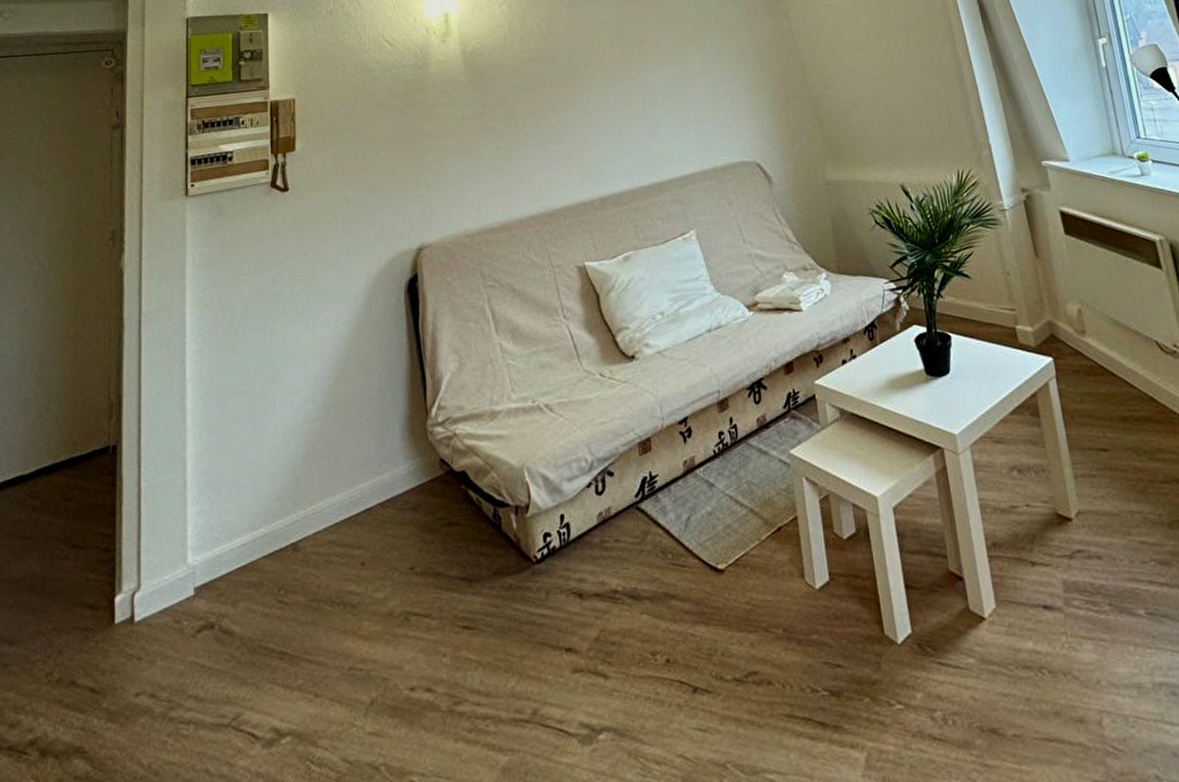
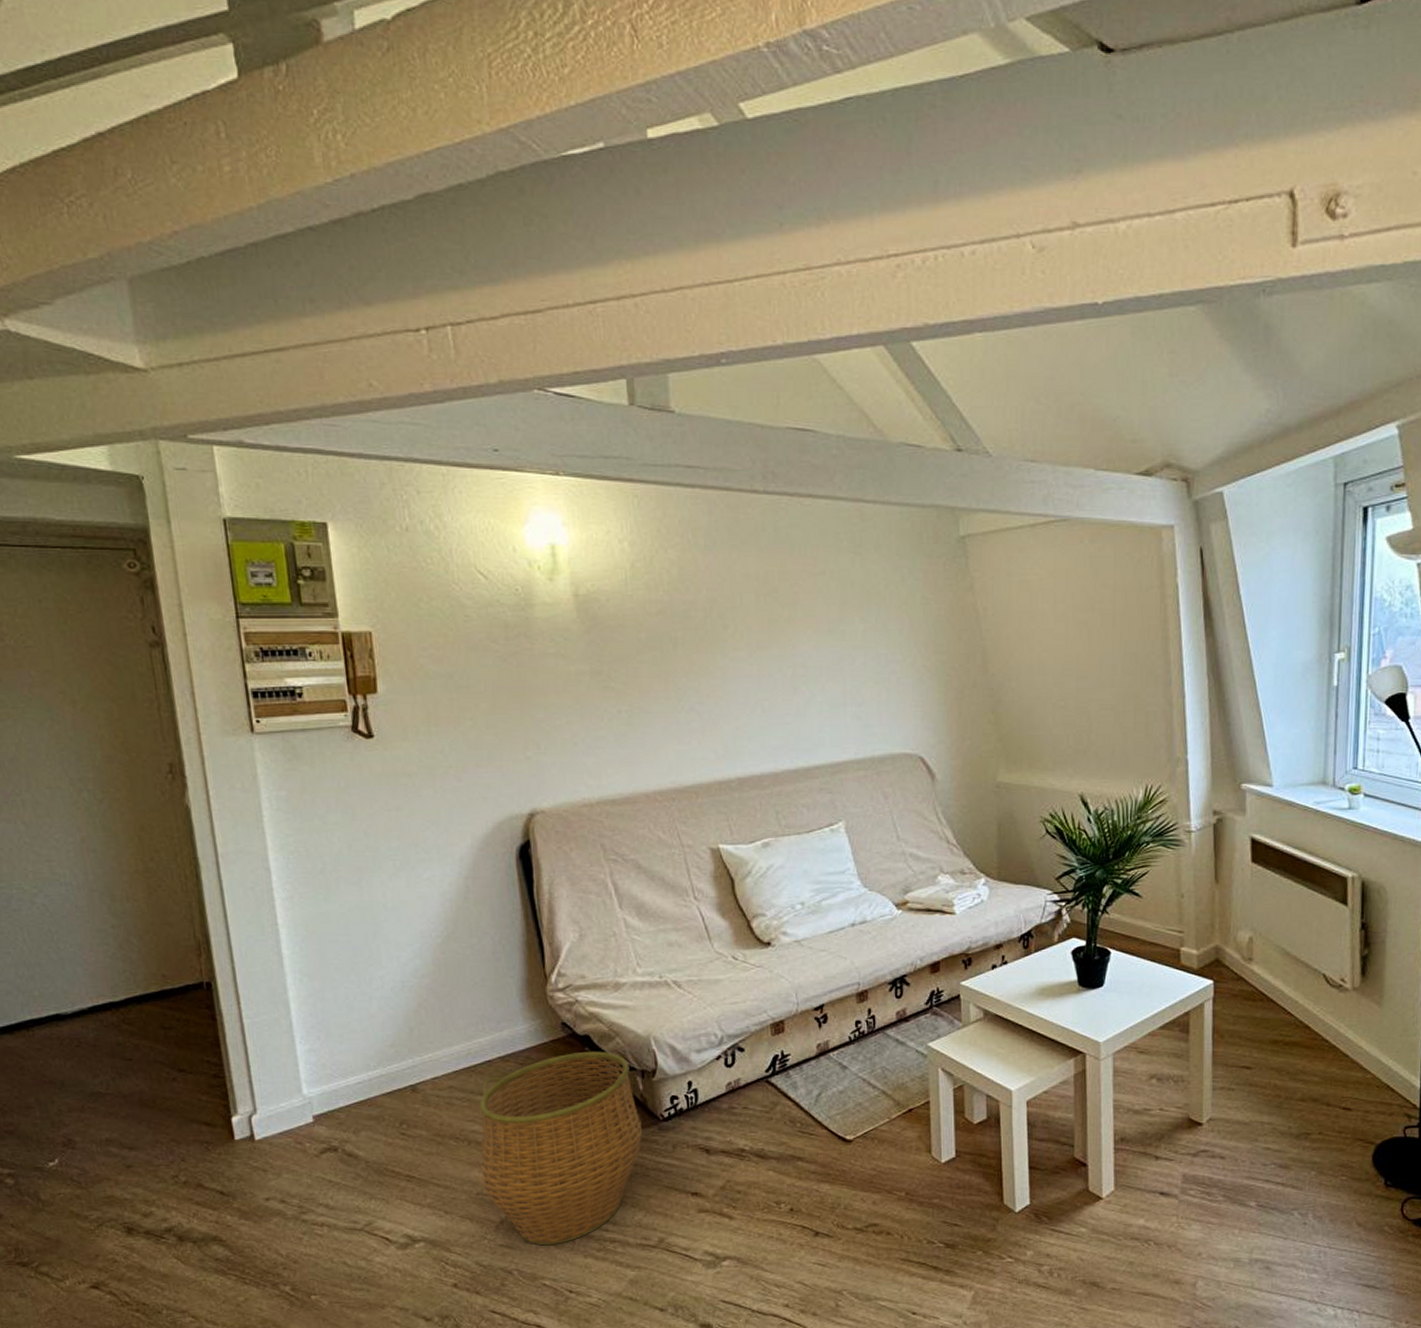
basket: none [354,488,515,730] -> present [479,1051,642,1246]

